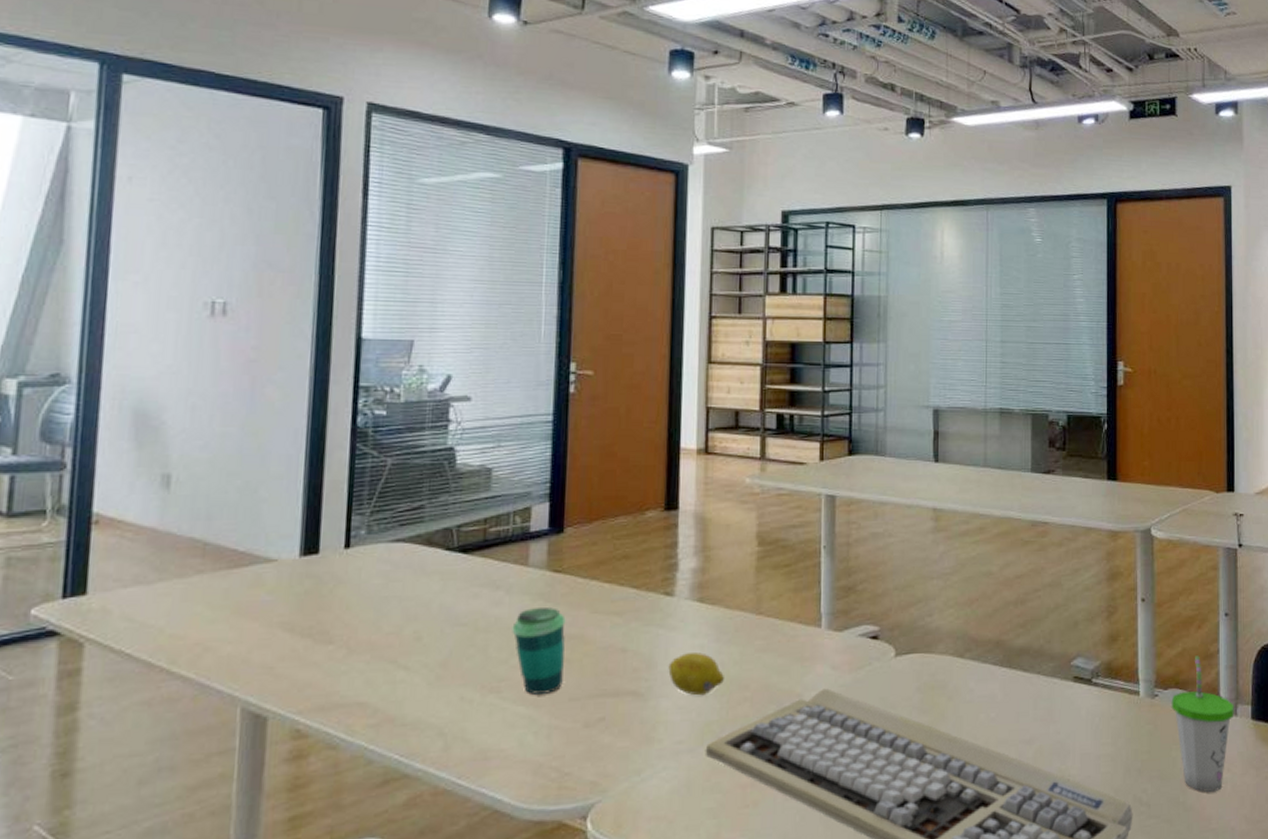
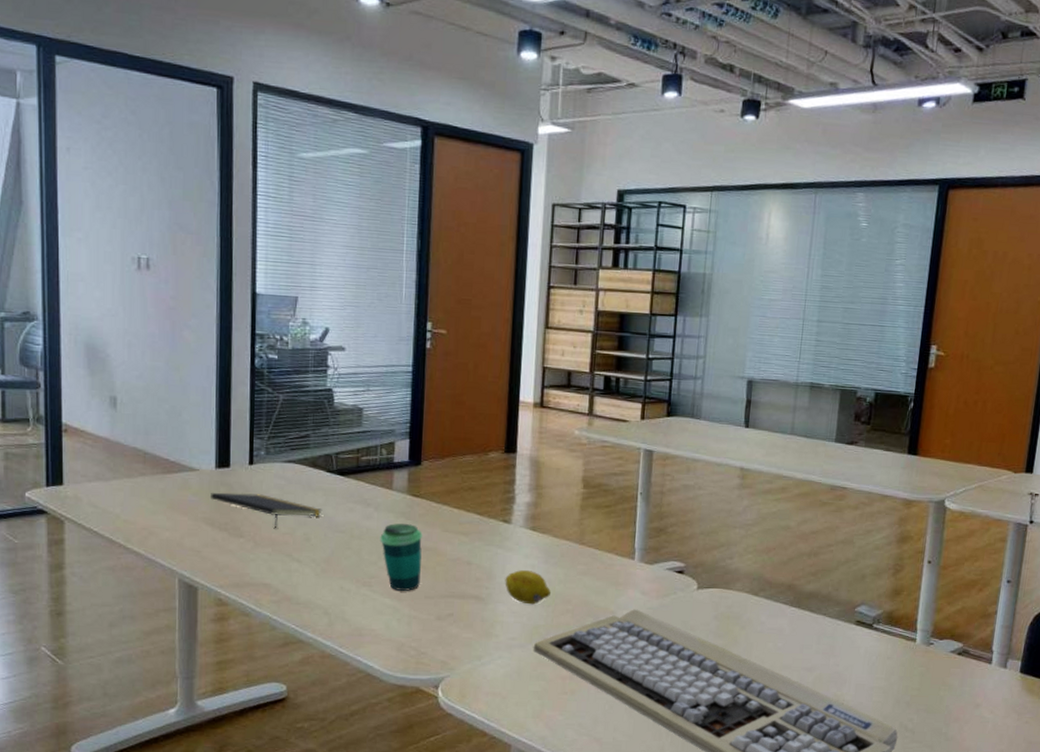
notepad: none [291,585,439,627] -> present [211,492,323,528]
cup: present [1171,655,1234,792] -> none [944,614,1005,728]

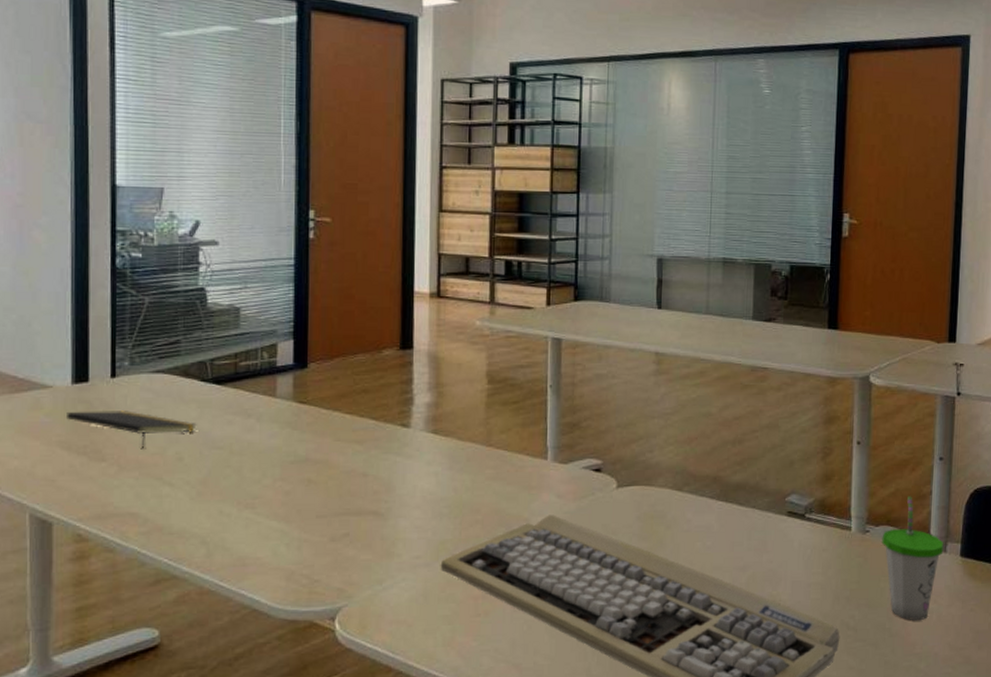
cup: present [380,523,423,591] -> none [263,435,311,511]
fruit: present [505,570,552,605] -> none [406,479,458,517]
cup: none [944,614,1005,728] -> present [882,496,944,620]

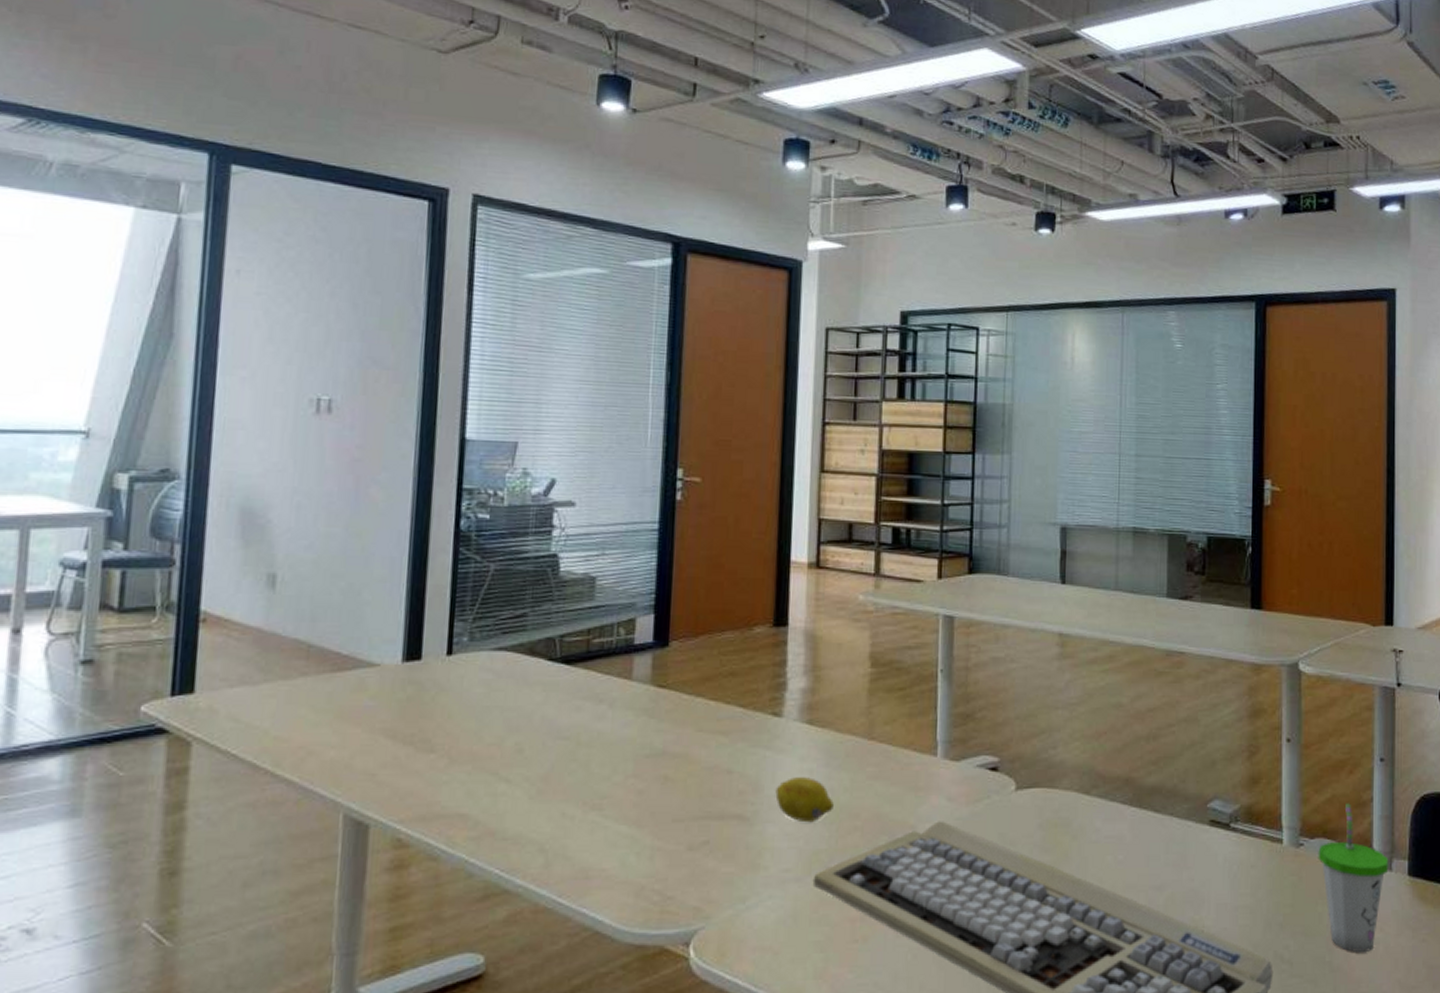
notepad: present [67,411,197,448] -> none [394,693,541,737]
fruit: none [406,479,458,517] -> present [775,777,835,823]

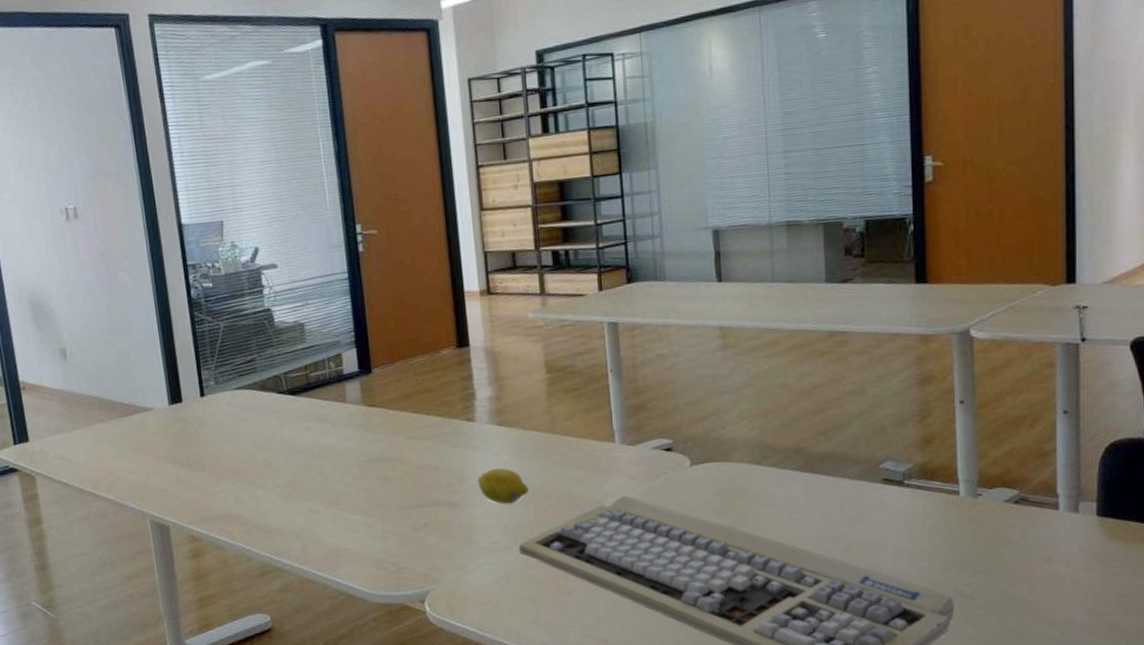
cup: present [1318,803,1389,952] -> none [997,454,1075,586]

